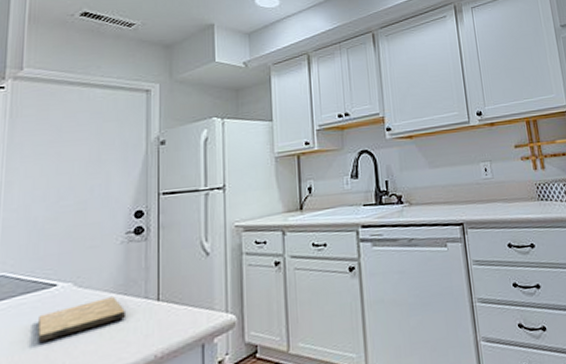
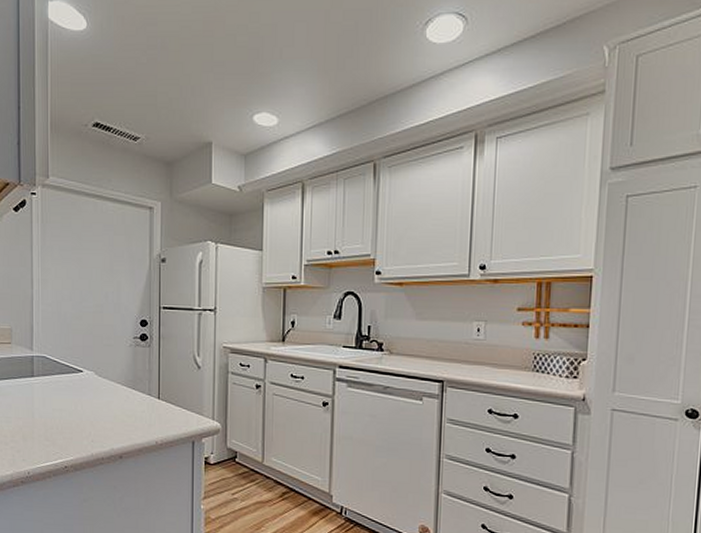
cutting board: present [38,297,127,343] -> none [71,389,135,414]

